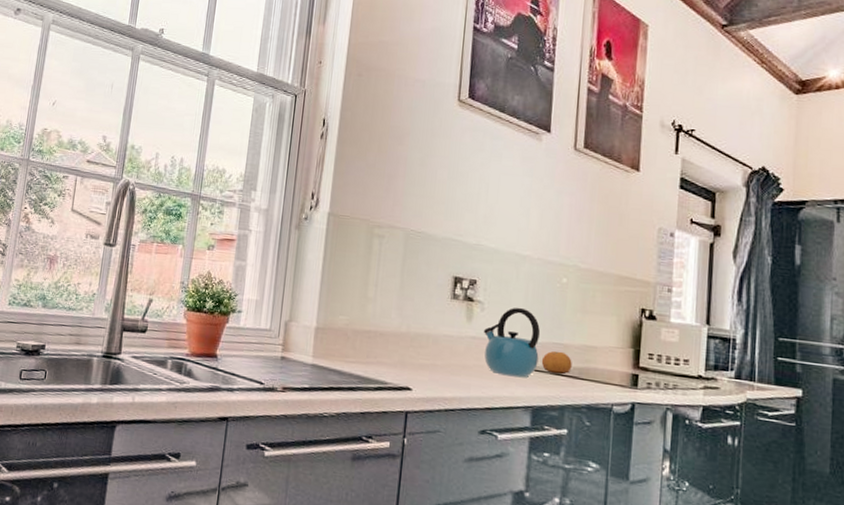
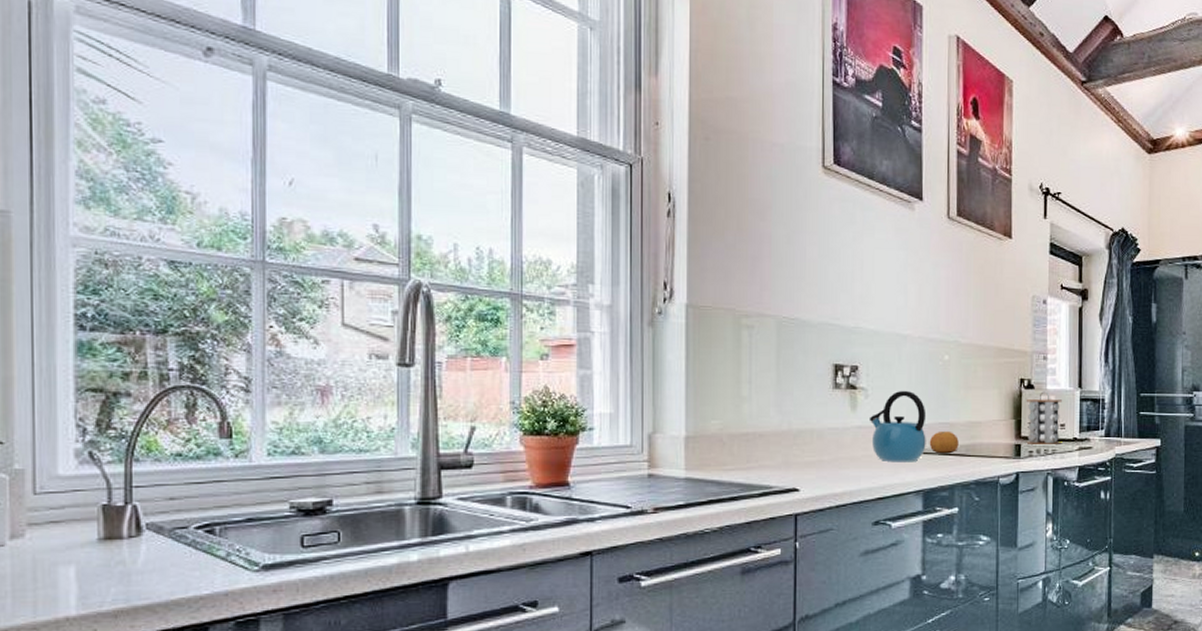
spice rack: none [644,323,687,382] -> present [1026,391,1062,447]

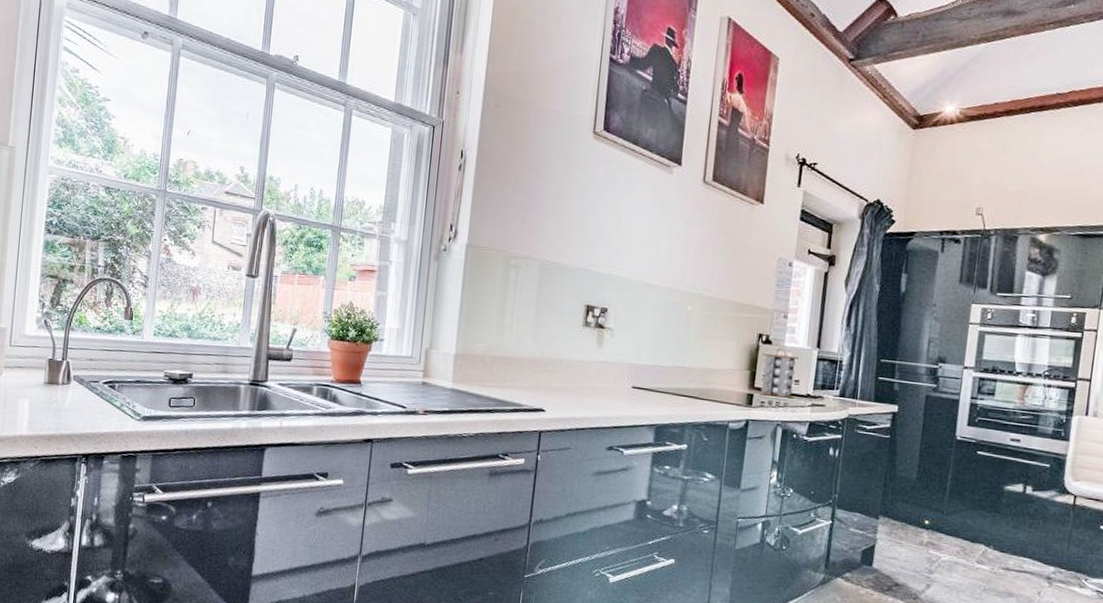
kettle: present [870,390,927,463] -> none [613,333,666,399]
fruit: present [929,430,959,454] -> none [665,373,694,395]

